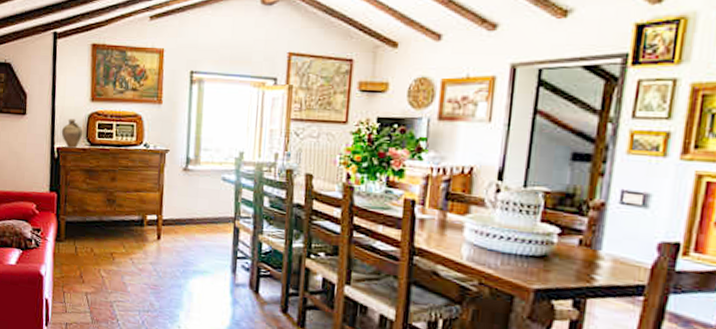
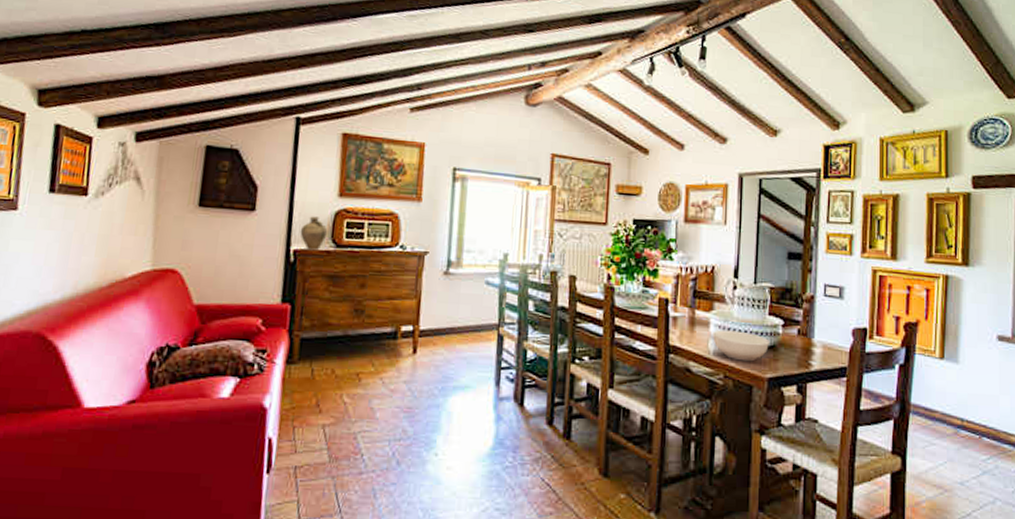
bowl: none [467,234,541,271] -> present [713,329,771,362]

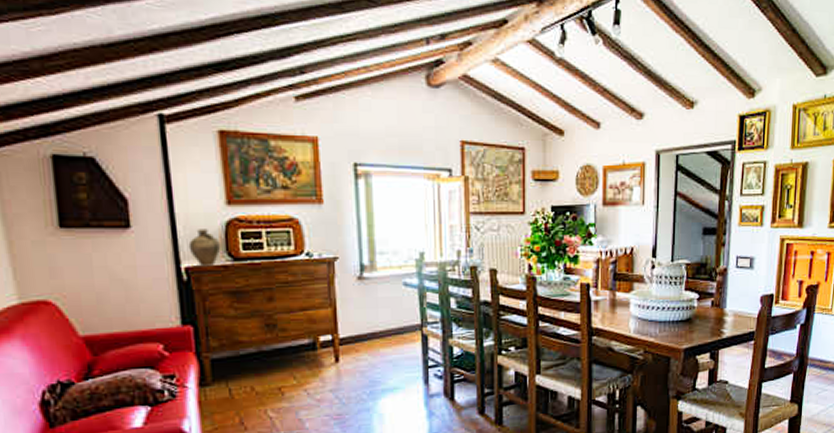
bowl: present [713,329,771,362] -> none [633,308,687,336]

